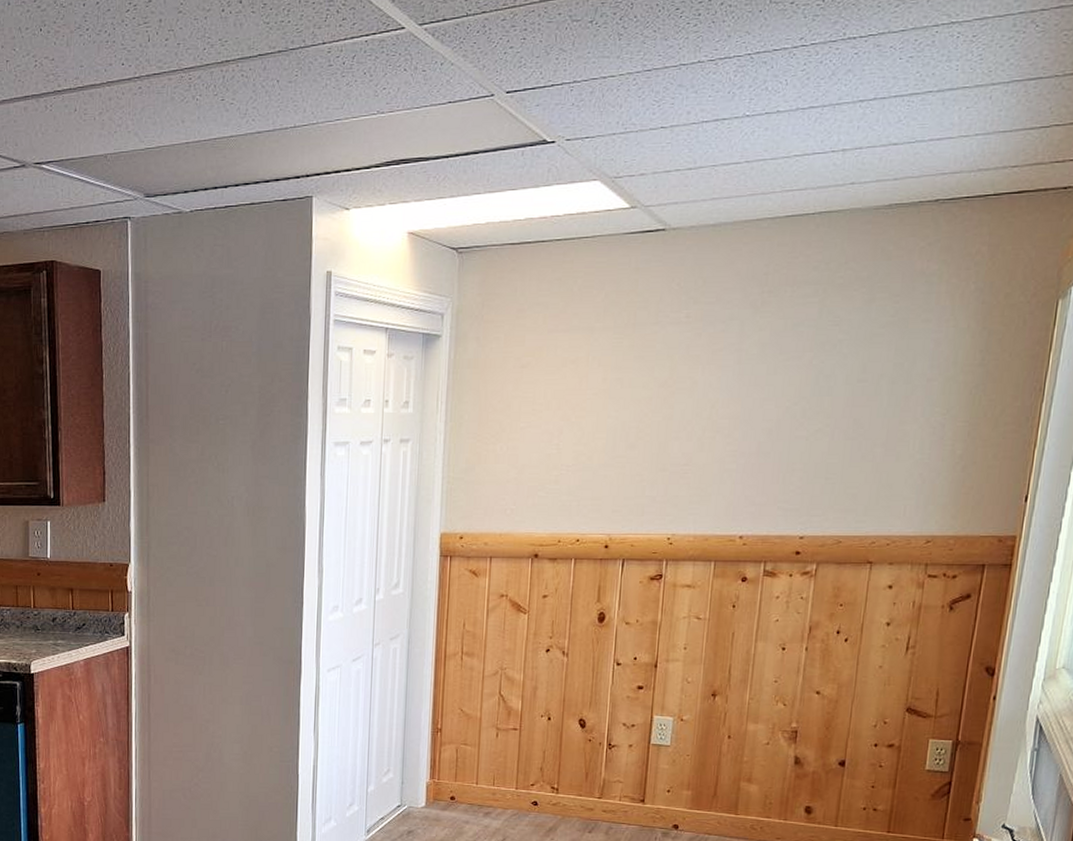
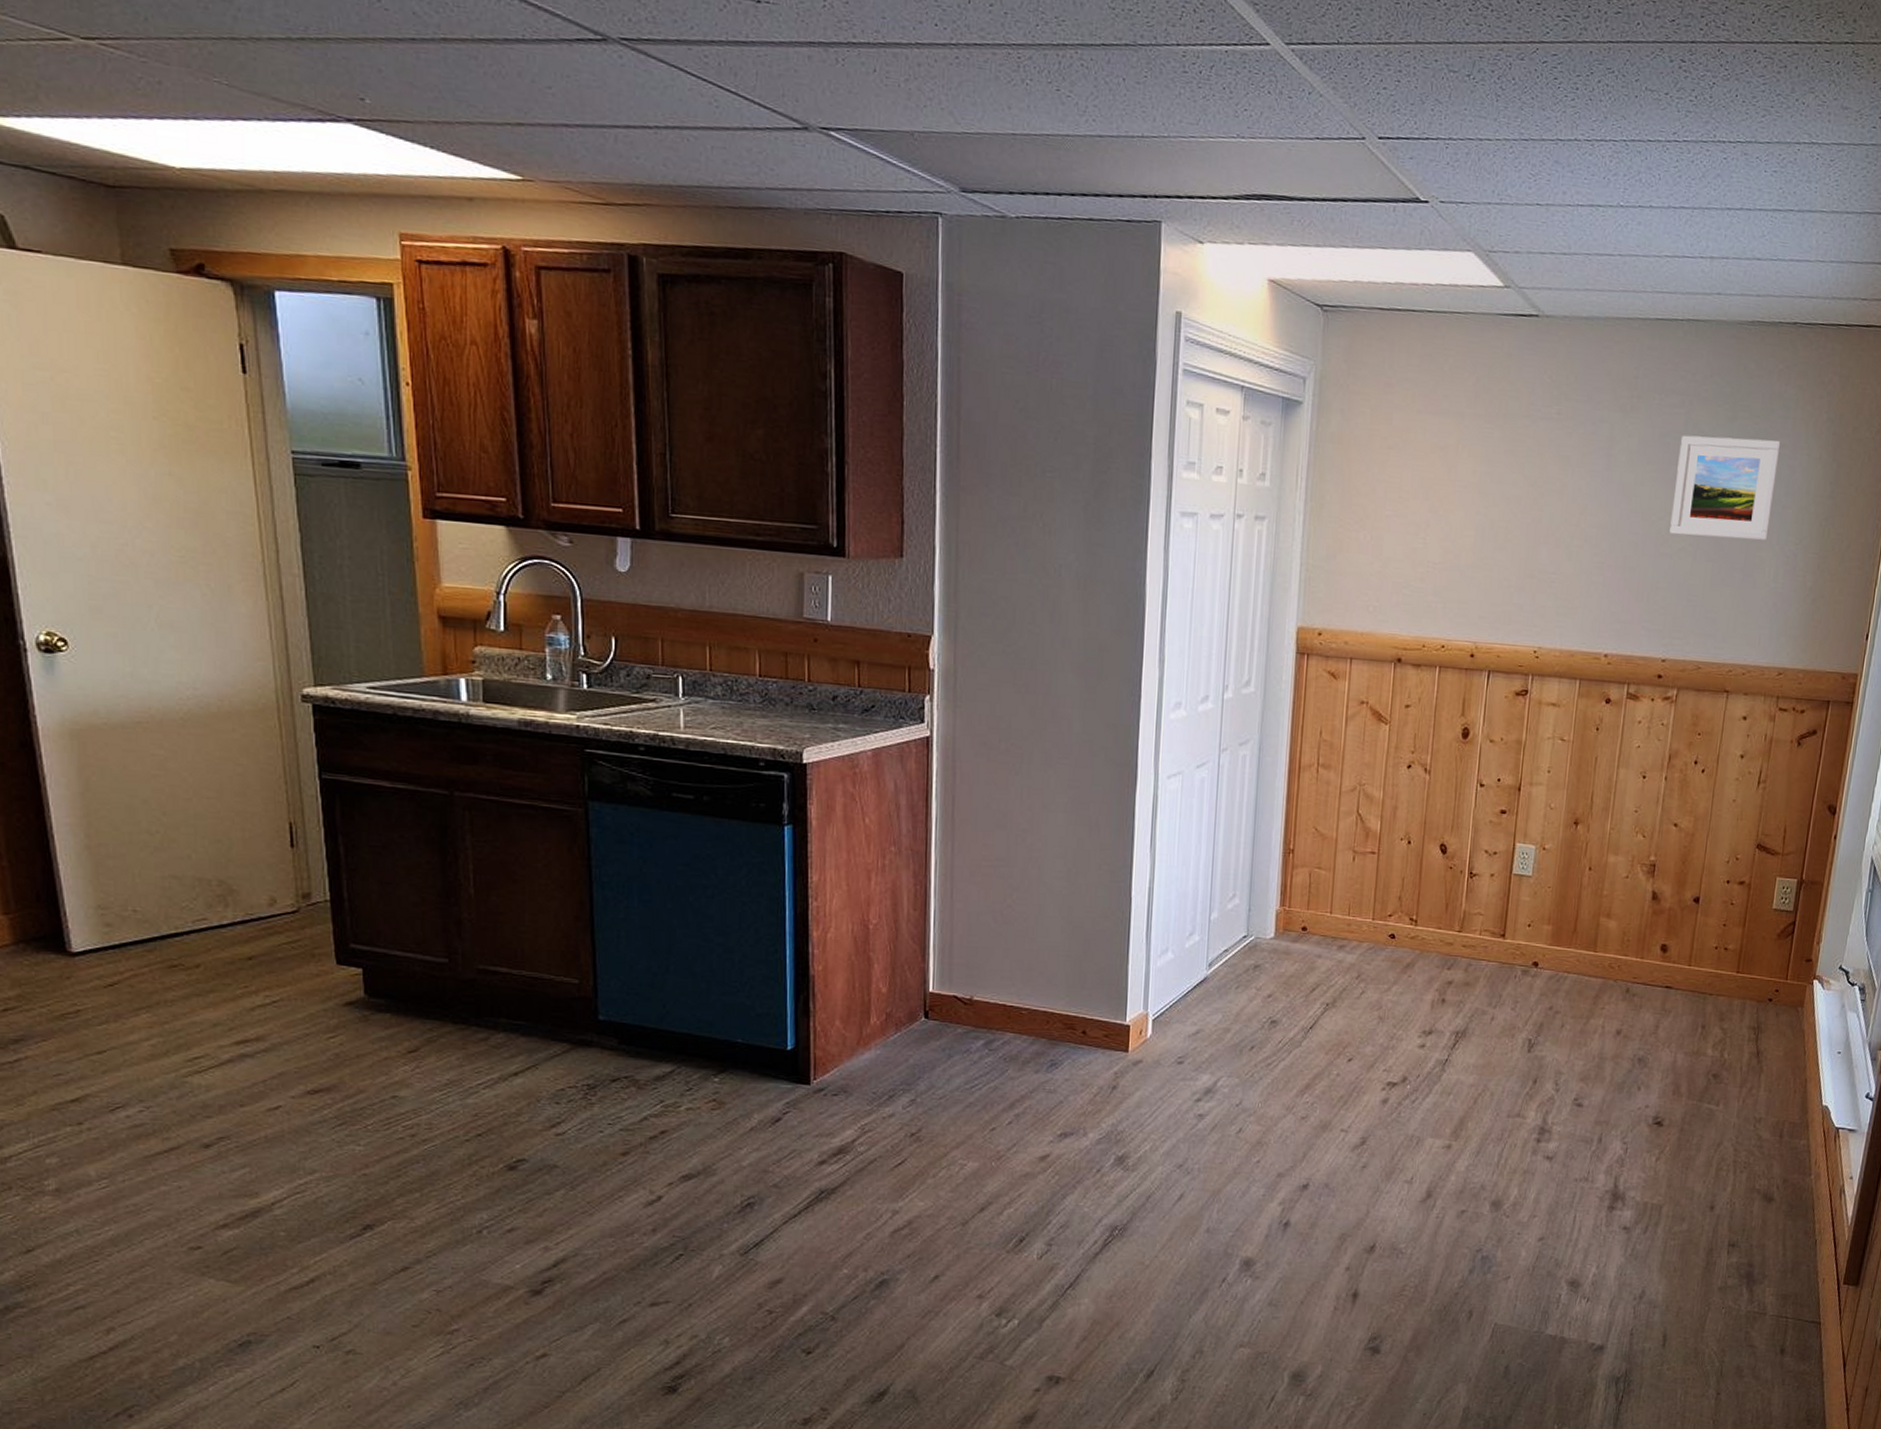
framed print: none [805,315,924,418] -> present [1669,435,1781,541]

